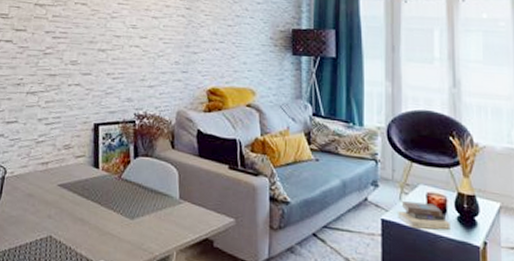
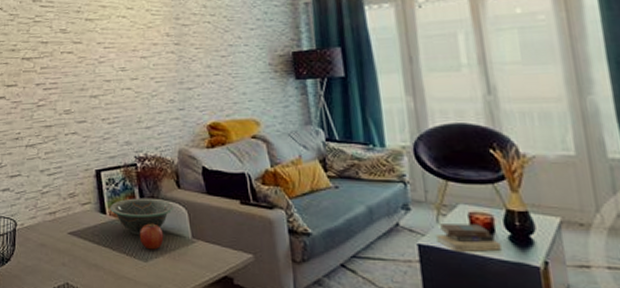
decorative bowl: none [103,154,166,193] -> present [110,198,174,236]
fruit: none [128,181,153,208] -> present [139,223,164,250]

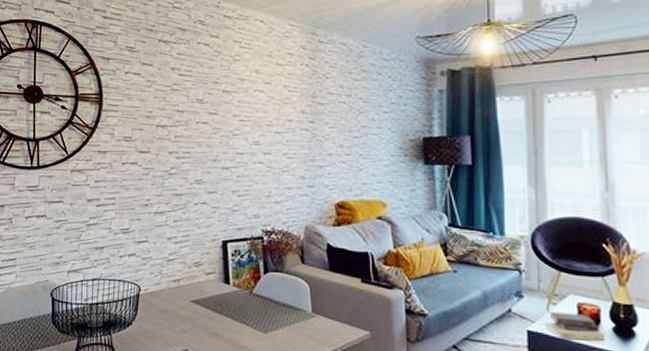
decorative bowl: present [110,198,174,236] -> none [234,270,297,307]
fruit: present [139,223,164,250] -> none [260,296,285,322]

